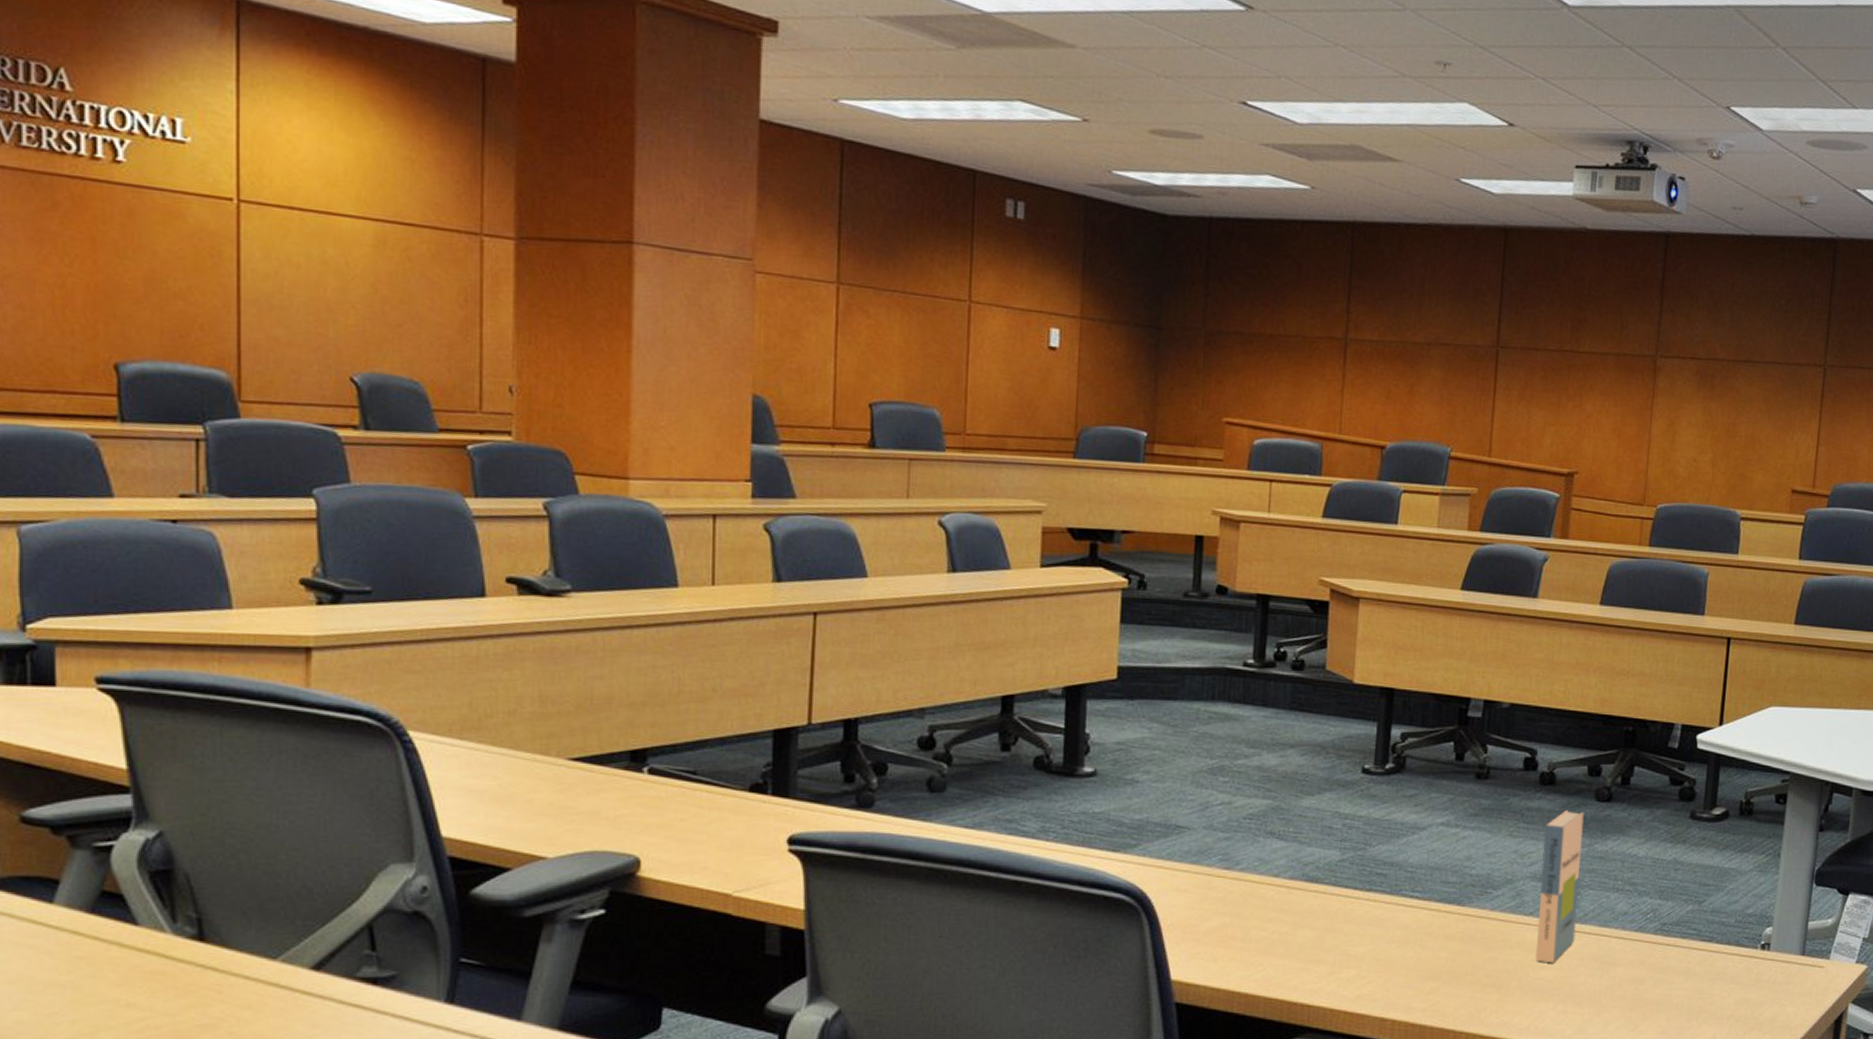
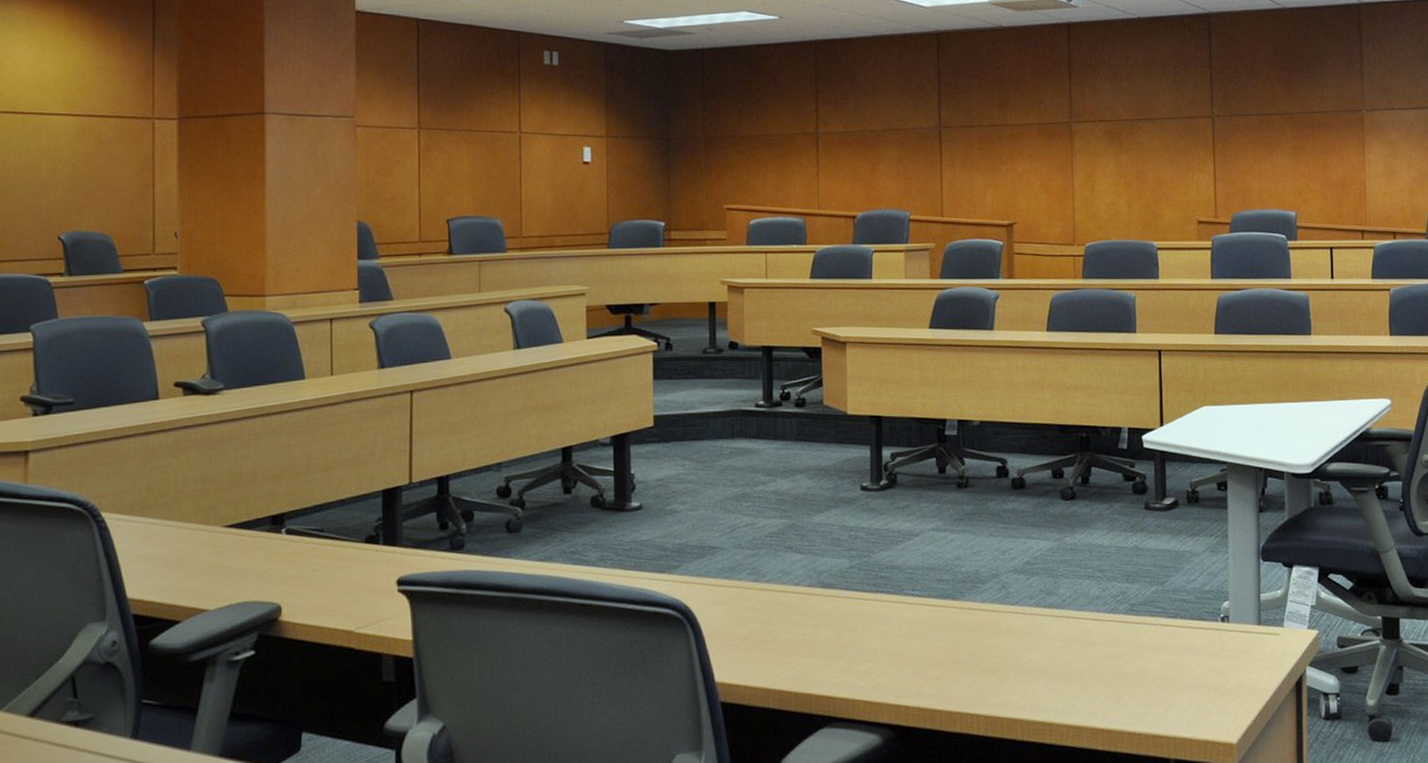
book: present [1536,810,1584,963] -> none [1020,510,1057,647]

